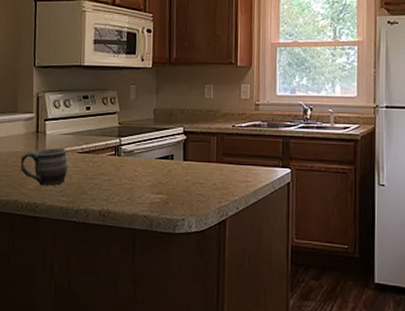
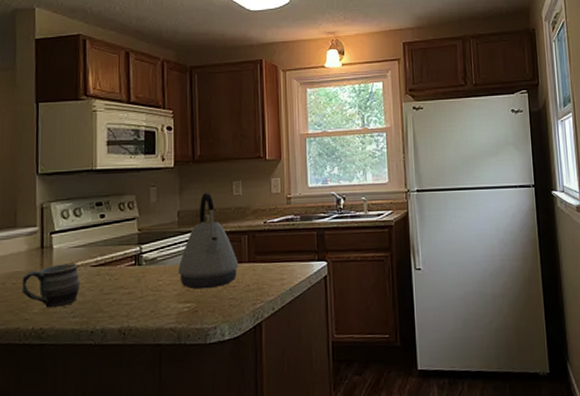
kettle: none [152,93,208,183] -> present [178,192,239,290]

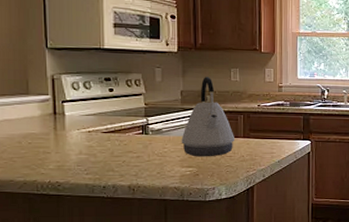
mug: present [21,263,80,308] -> none [37,129,91,166]

